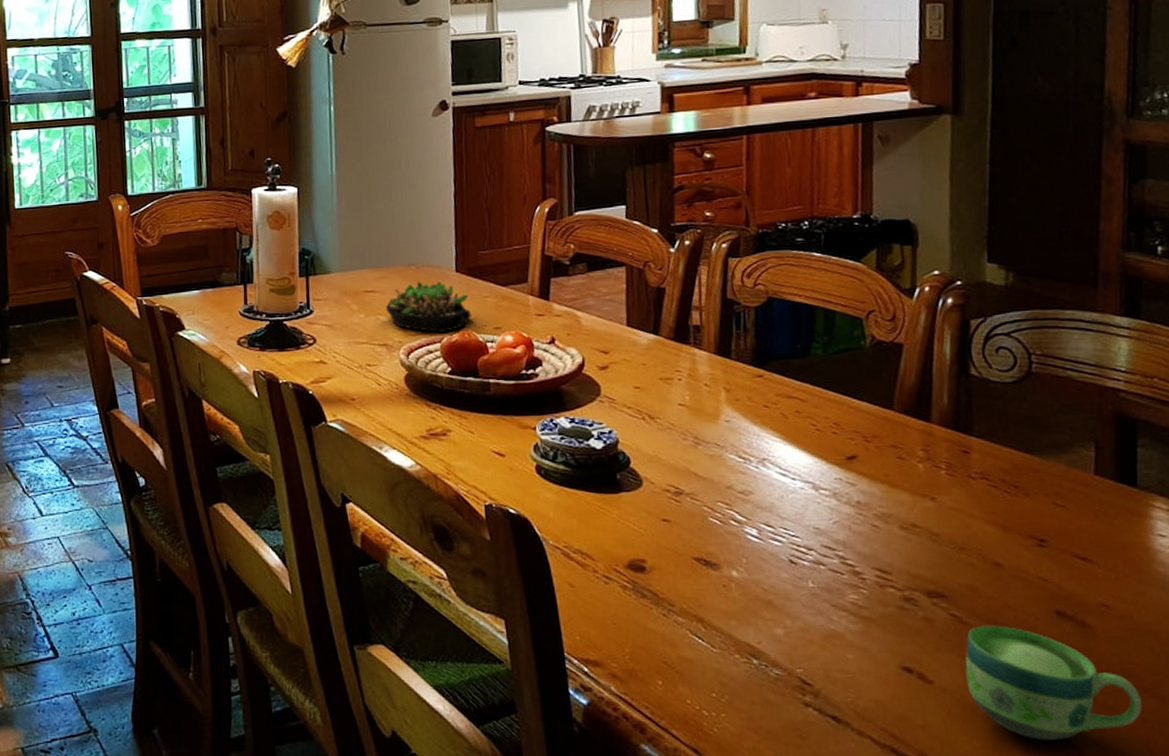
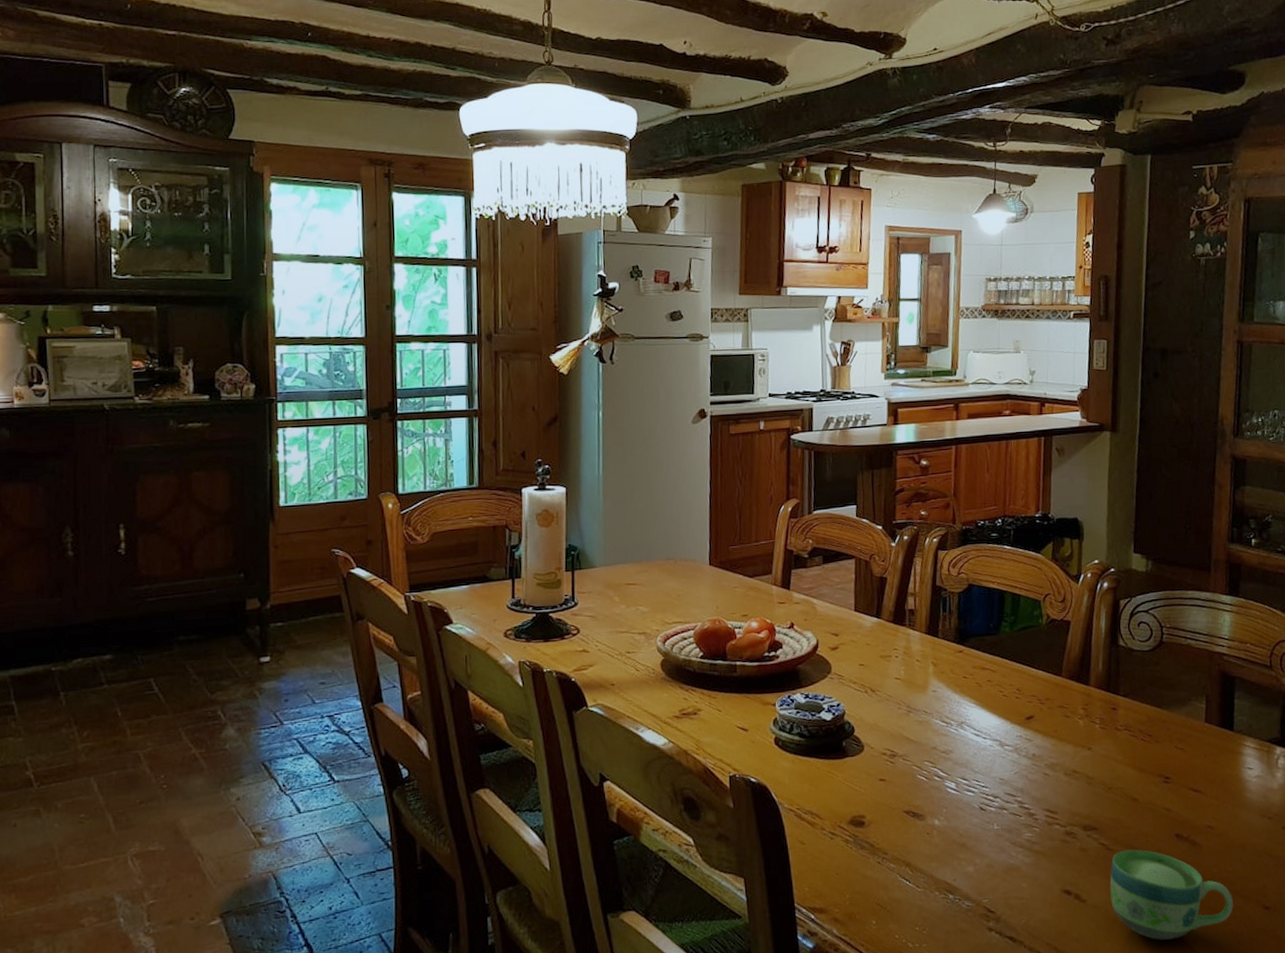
succulent plant: present [386,280,472,333] -> none [646,573,722,621]

